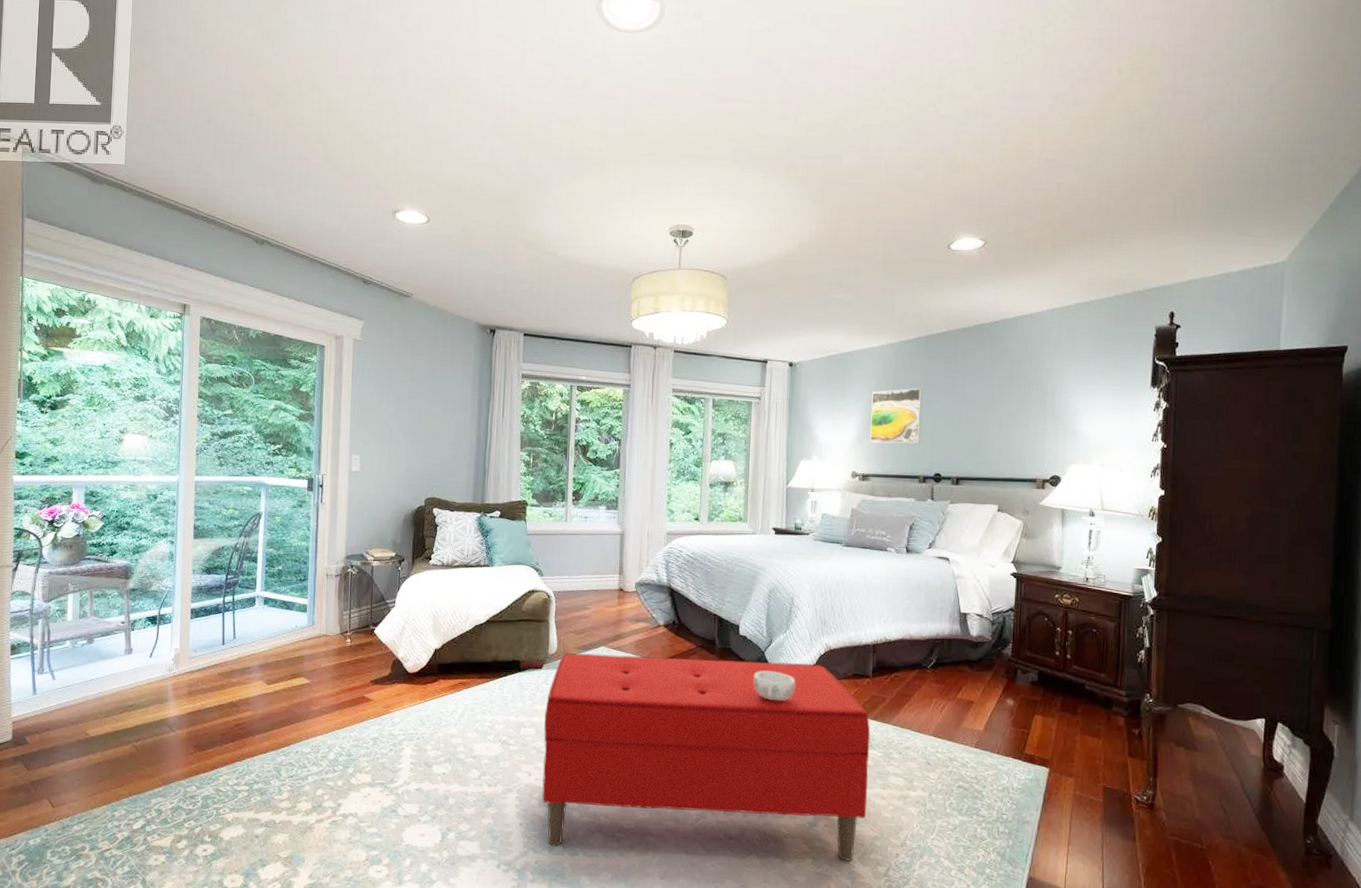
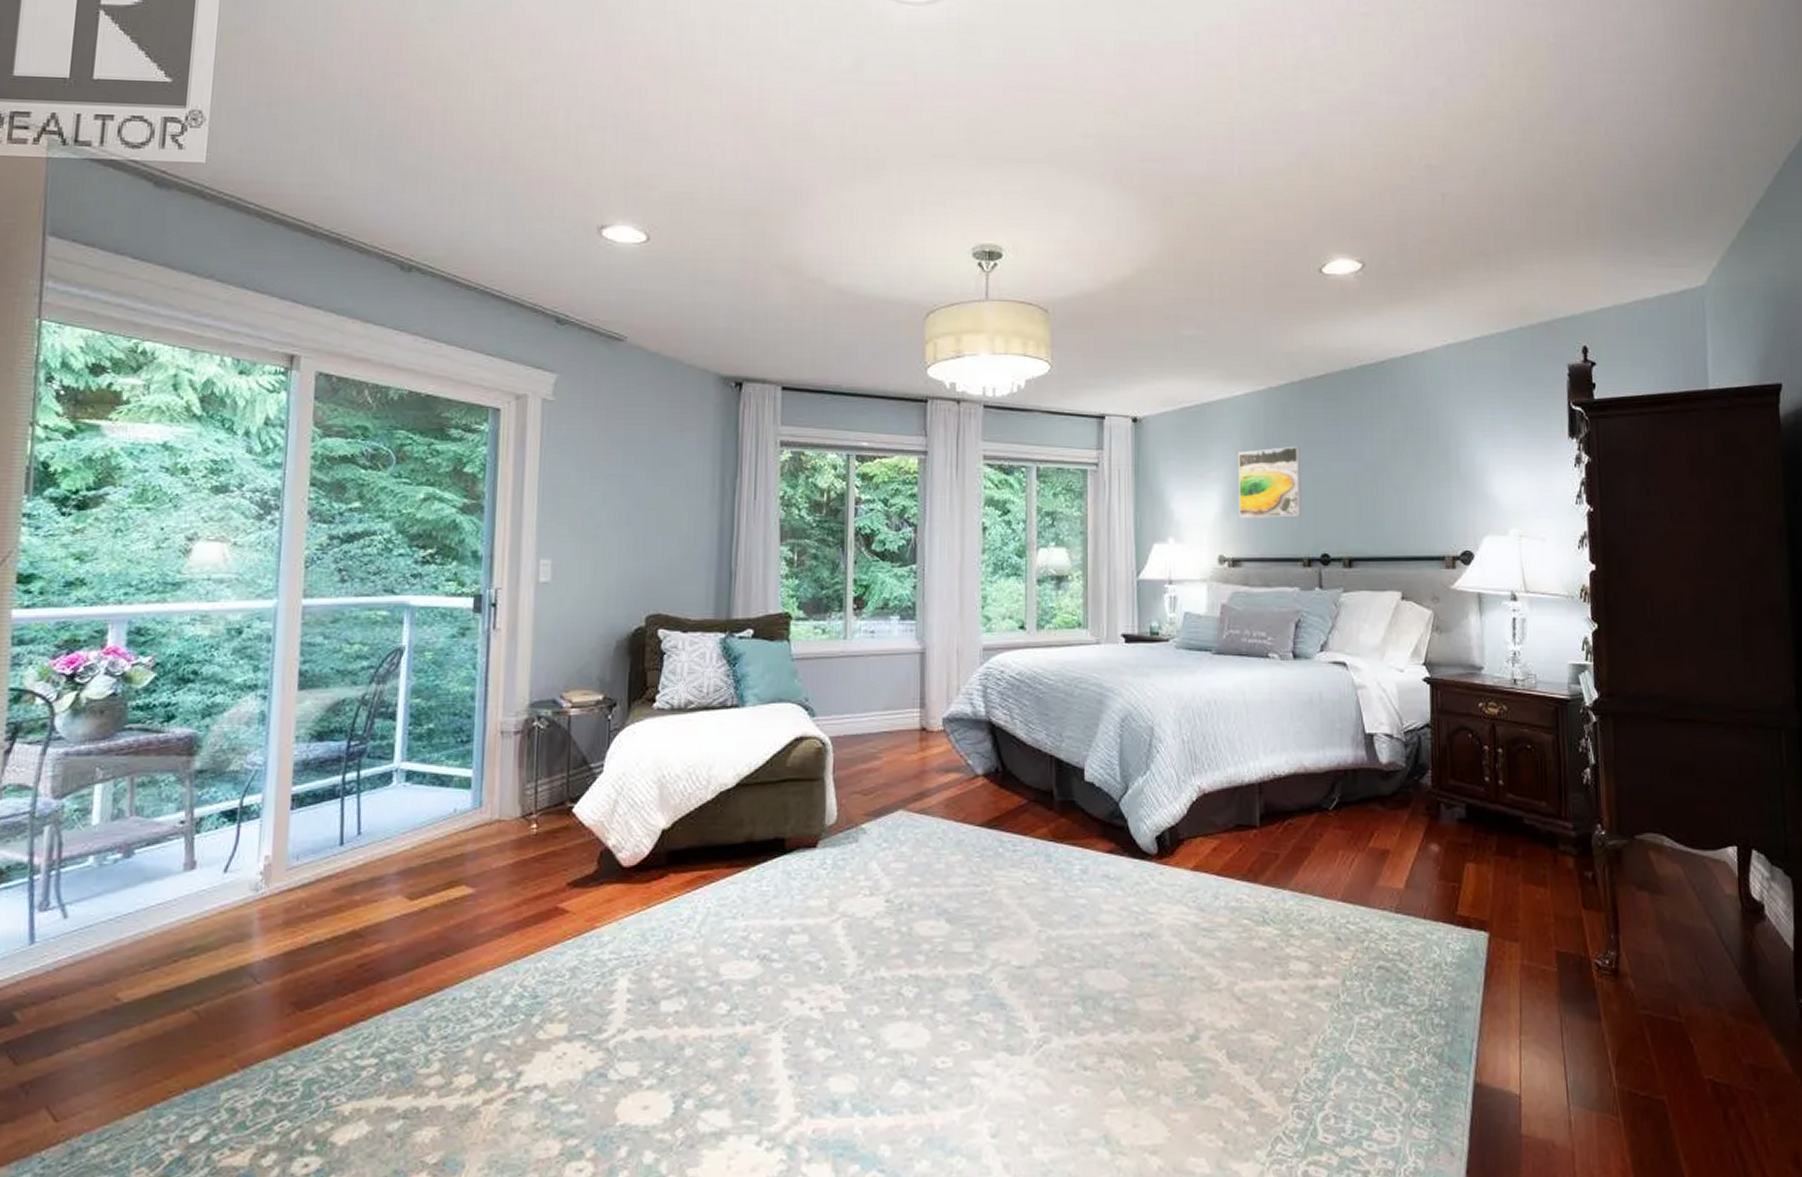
bench: present [542,653,871,861] -> none [820,815,1264,1105]
decorative bowl: present [753,670,796,701] -> none [1106,828,1162,869]

